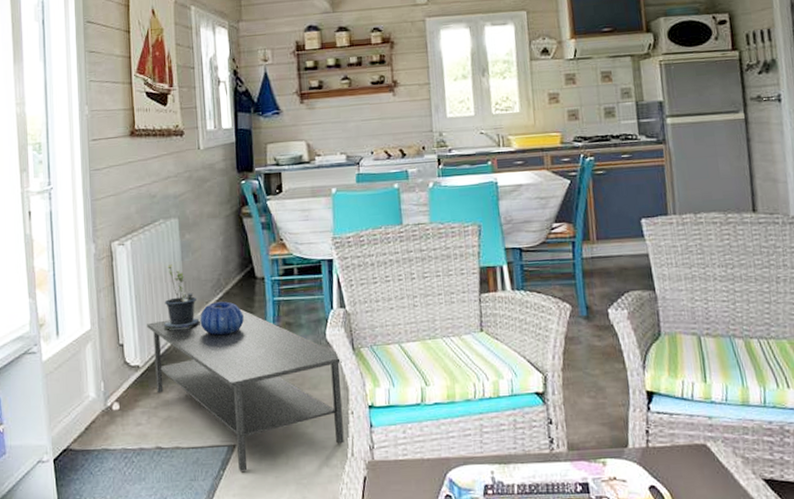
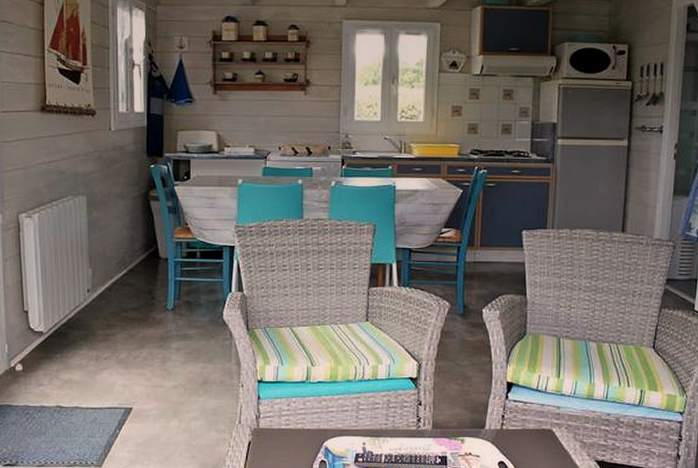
coffee table: present [147,309,344,471] -> none [52,286,236,431]
potted plant: present [162,264,200,331] -> none [66,240,104,302]
decorative bowl: present [200,301,244,336] -> none [104,278,146,309]

